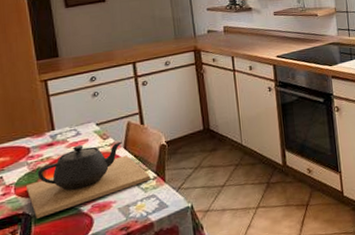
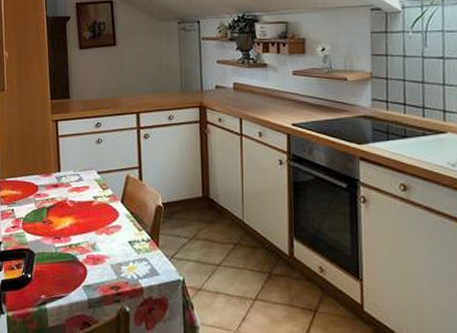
teapot: present [26,141,150,218] -> none [32,190,144,257]

